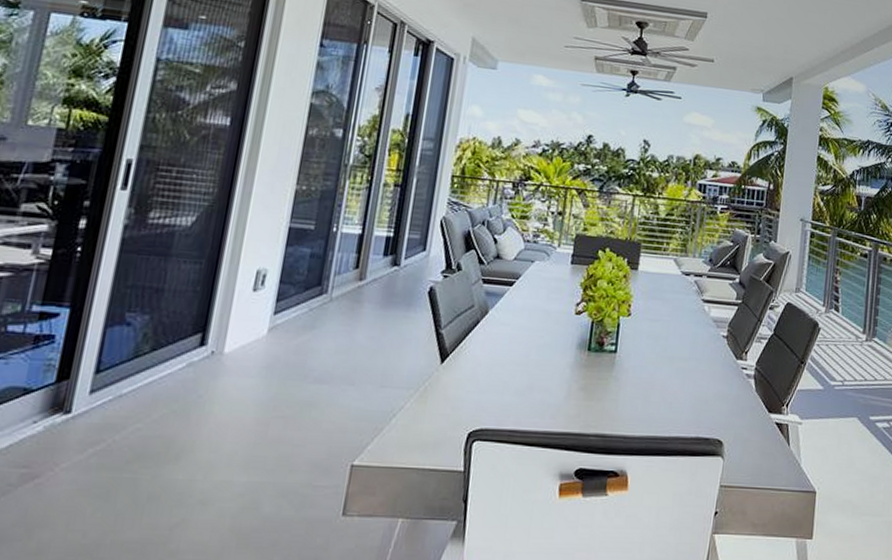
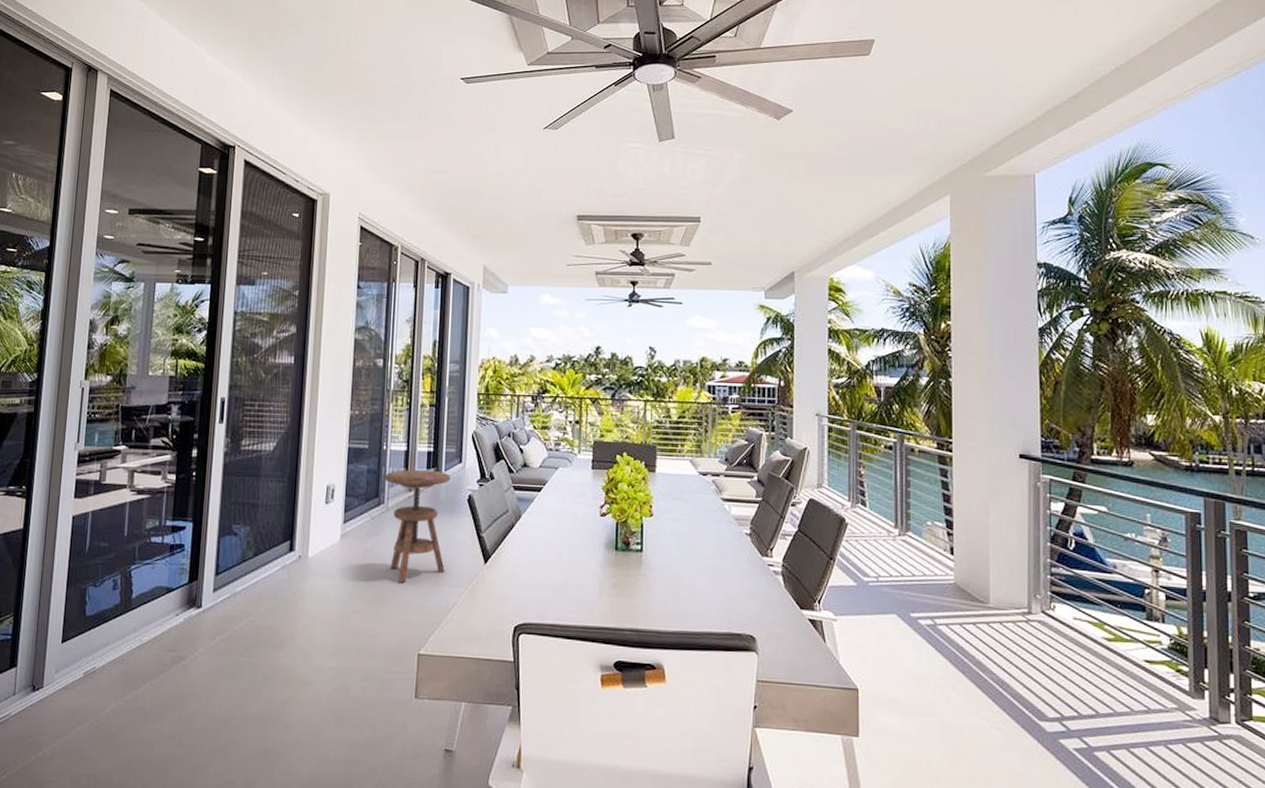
side table: none [327,256,411,384] -> present [384,469,451,582]

